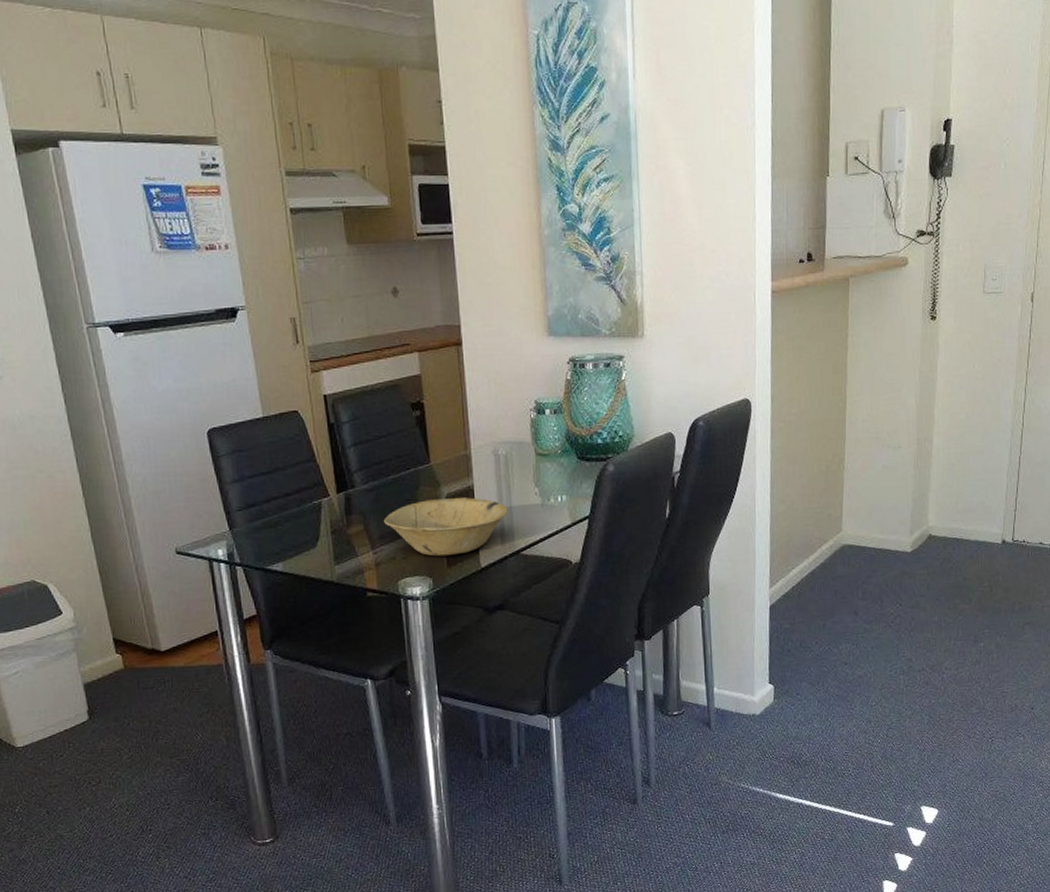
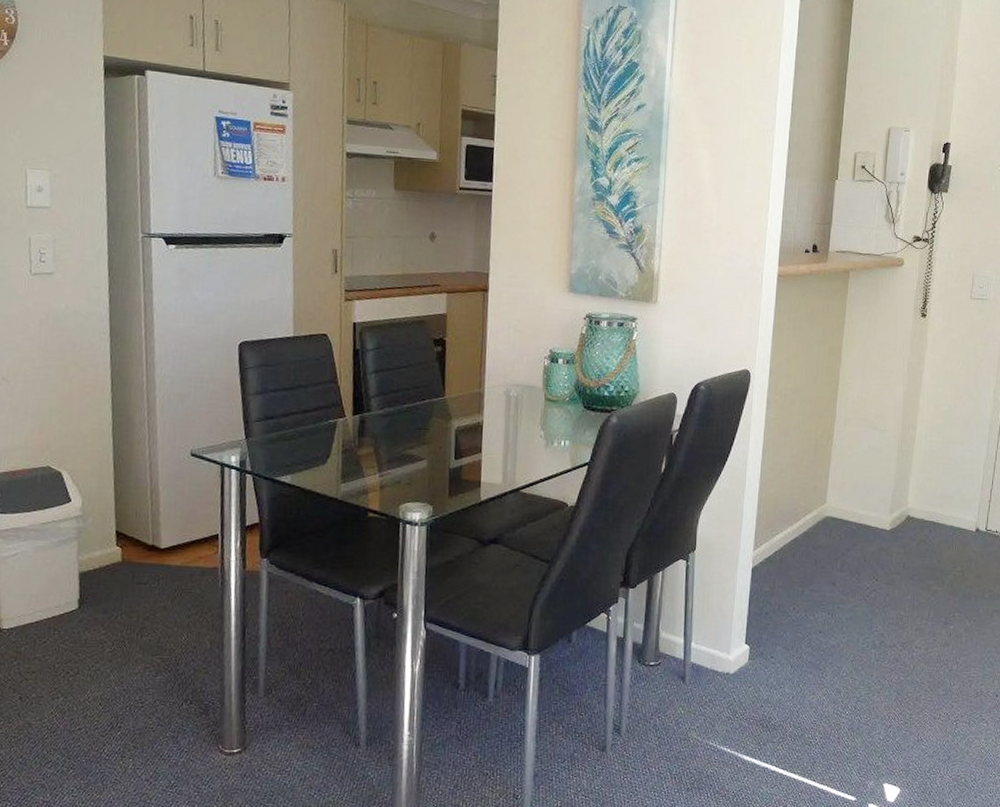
bowl: present [383,497,509,557] -> none [393,430,514,486]

